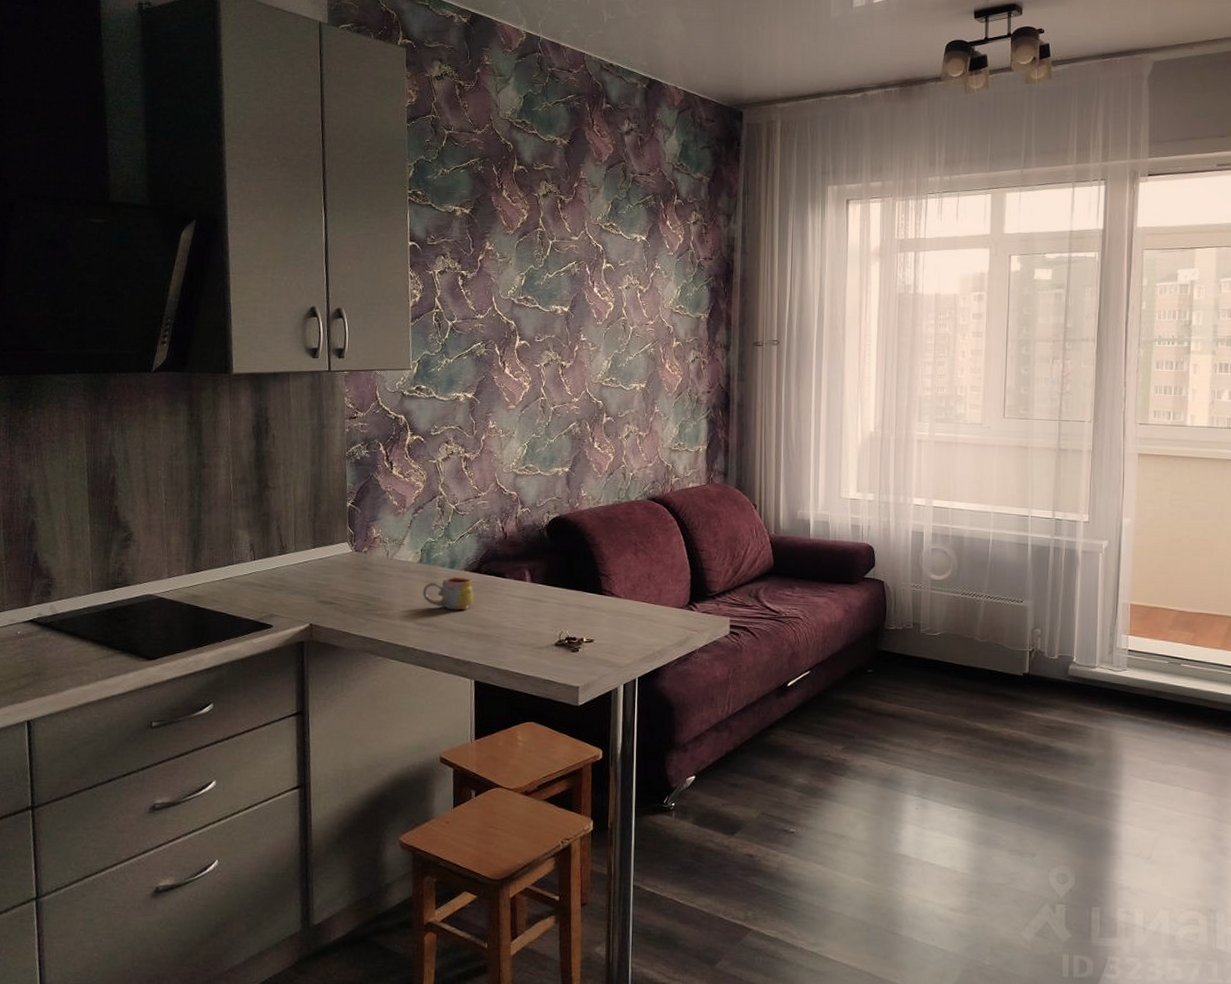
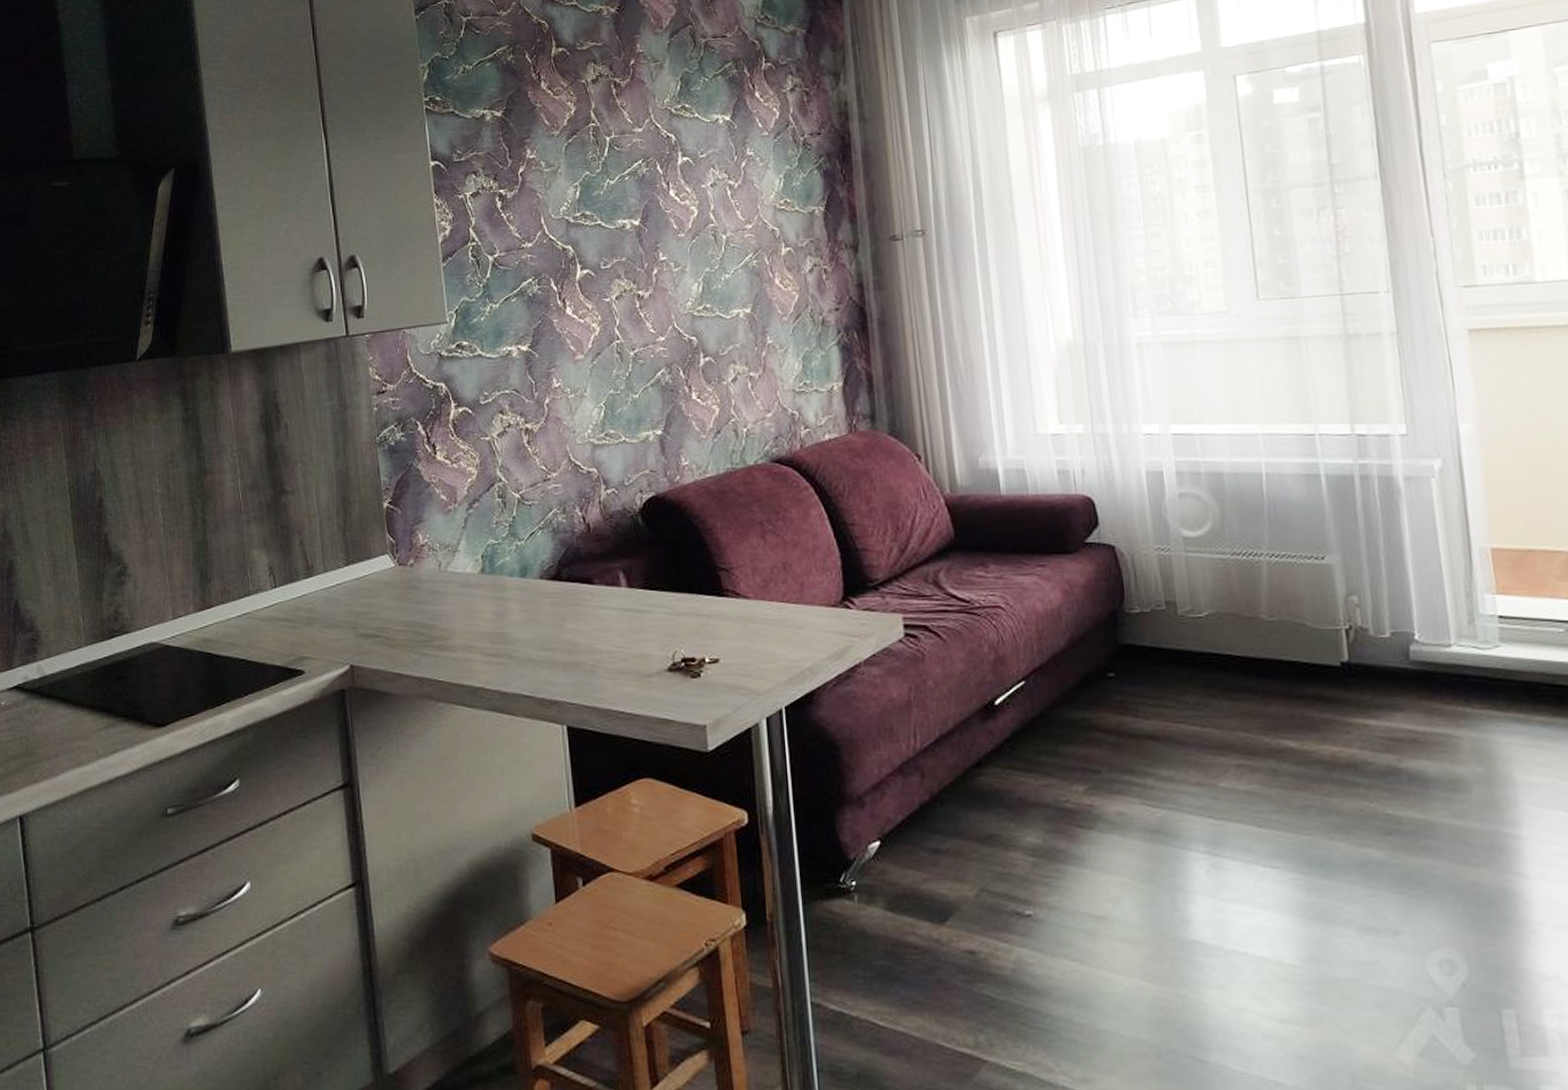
mug: present [422,577,474,610] -> none [488,589,555,633]

